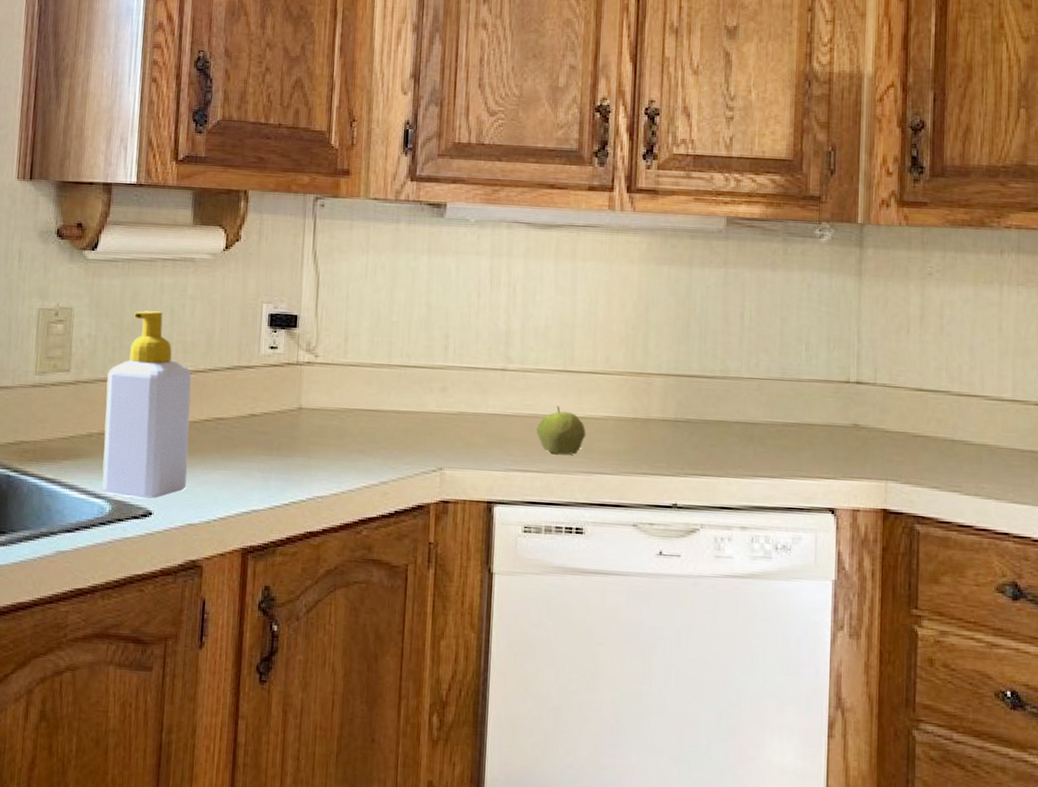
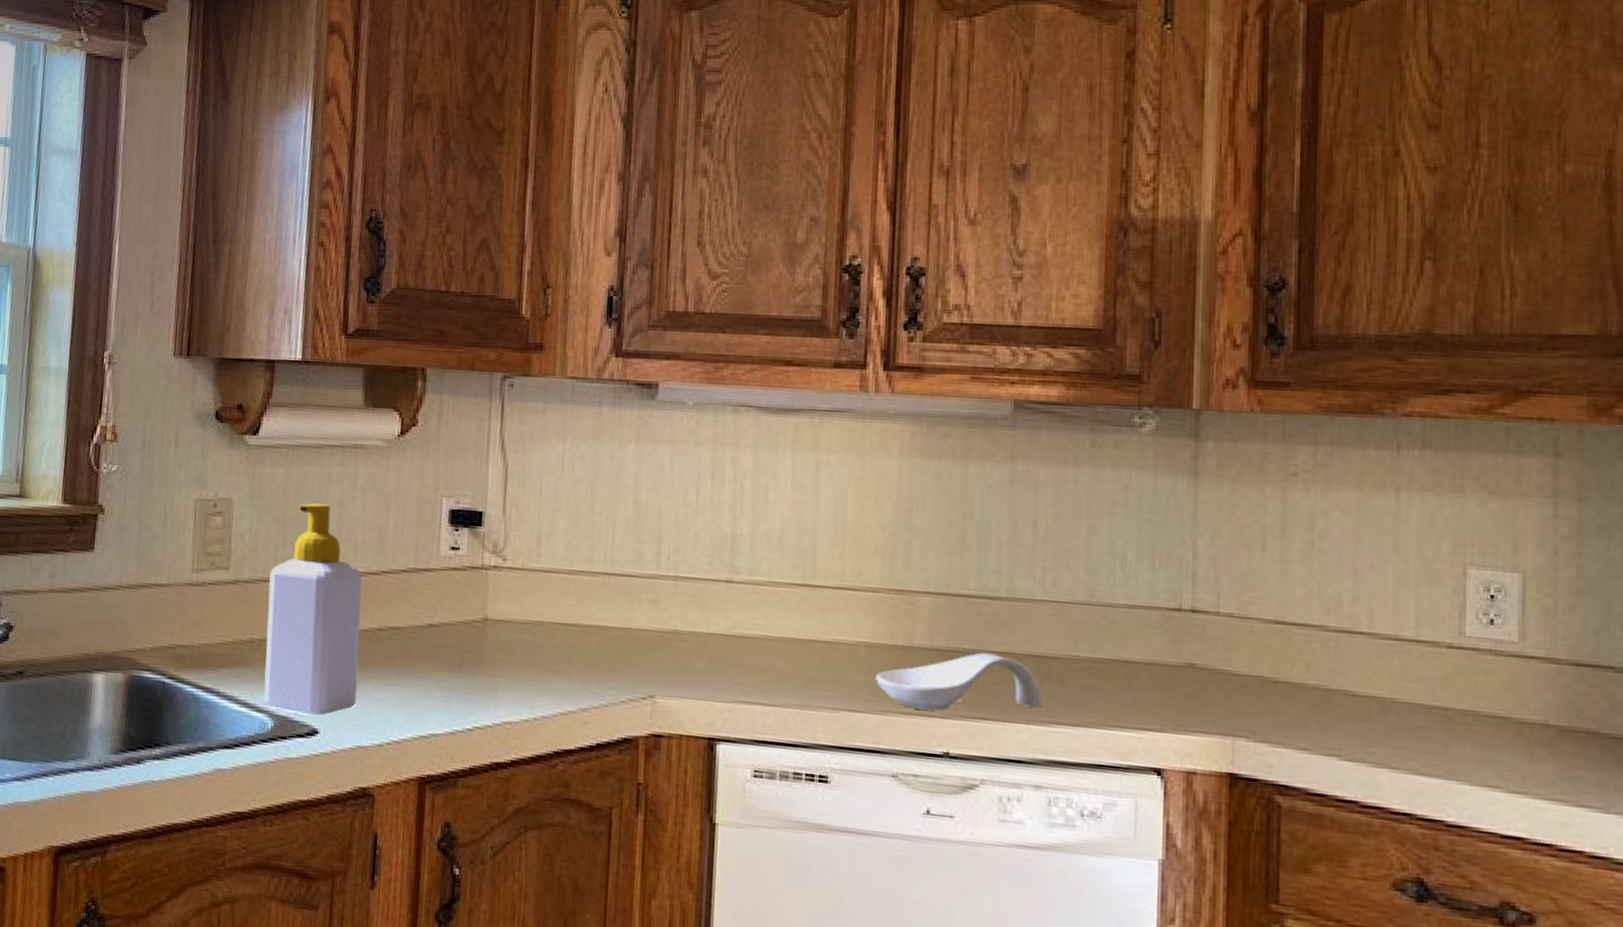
apple: present [536,405,586,455] -> none [769,626,832,687]
spoon rest: none [620,422,748,471] -> present [876,653,1043,711]

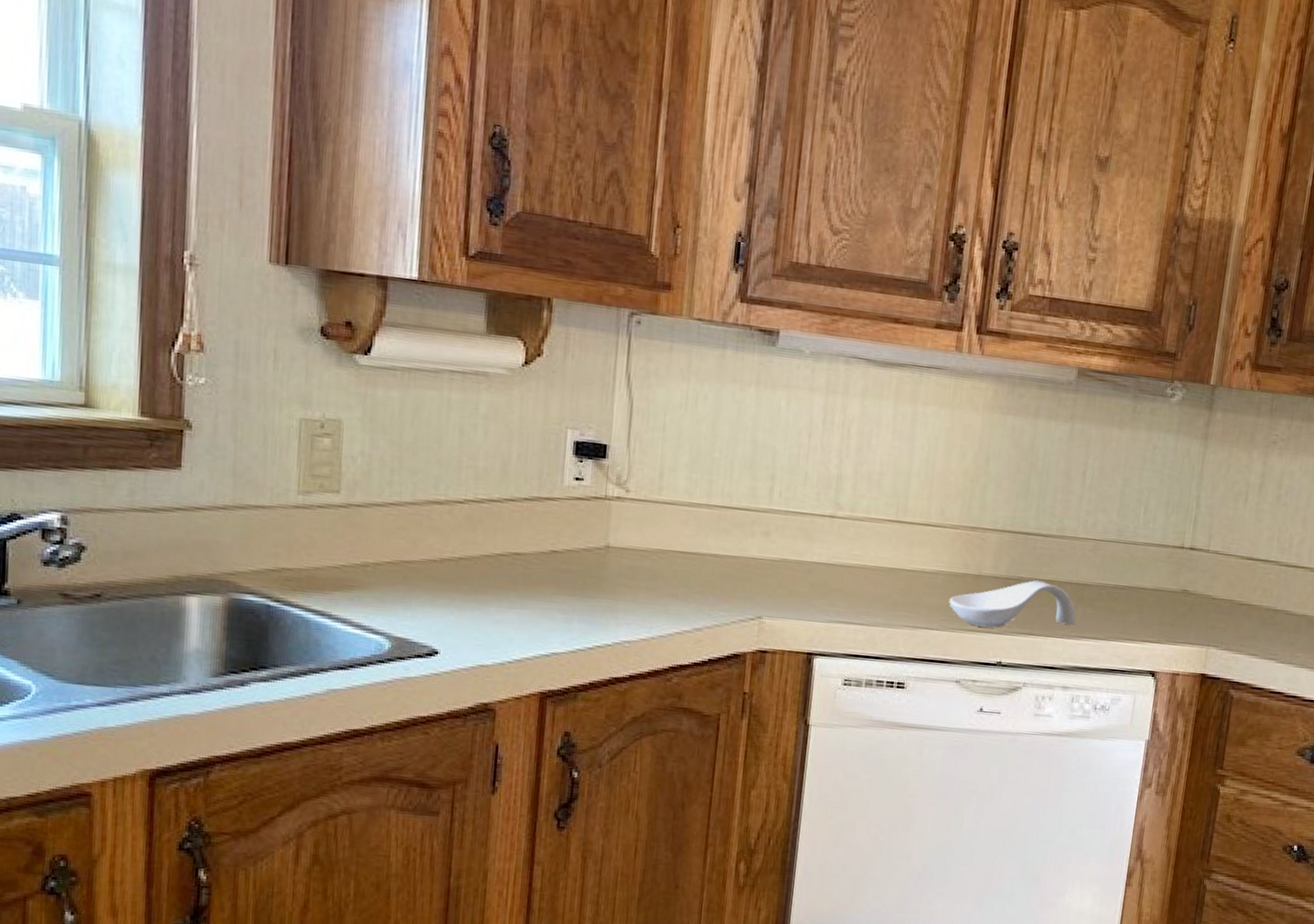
soap bottle: present [263,503,362,716] -> none [380,428,484,638]

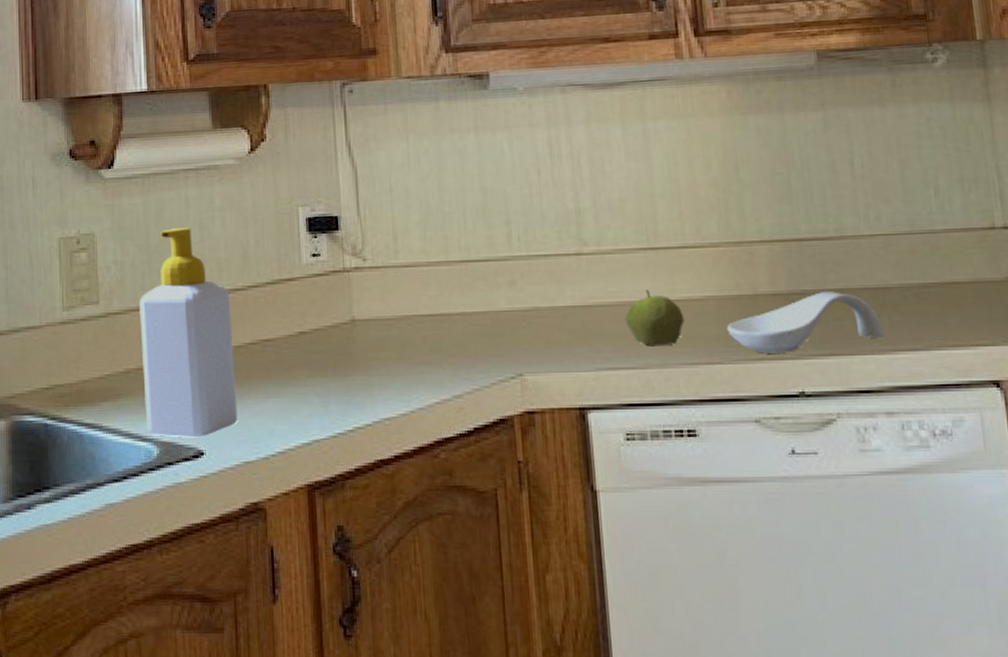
soap bottle: none [380,428,484,638] -> present [139,228,238,438]
apple: none [862,557,915,609] -> present [625,289,685,347]

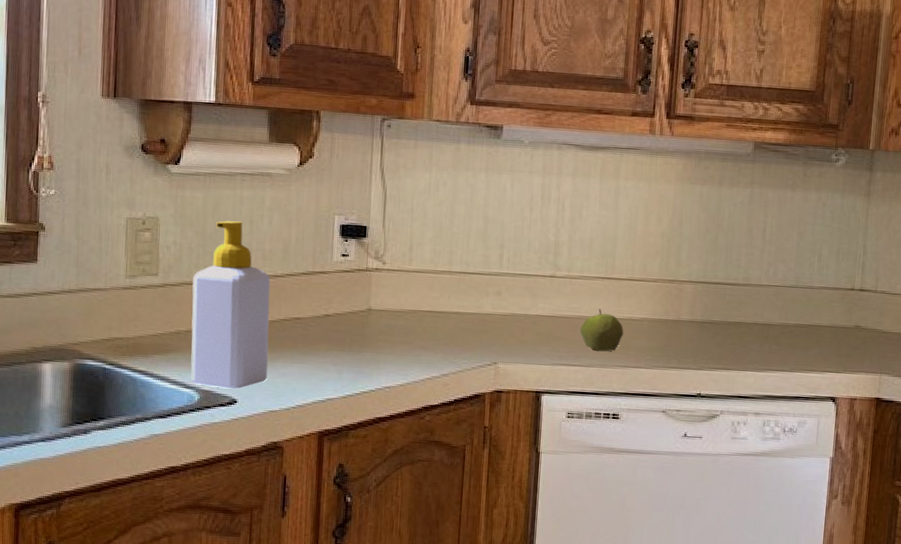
spoon rest: present [727,291,884,354] -> none [653,323,764,365]

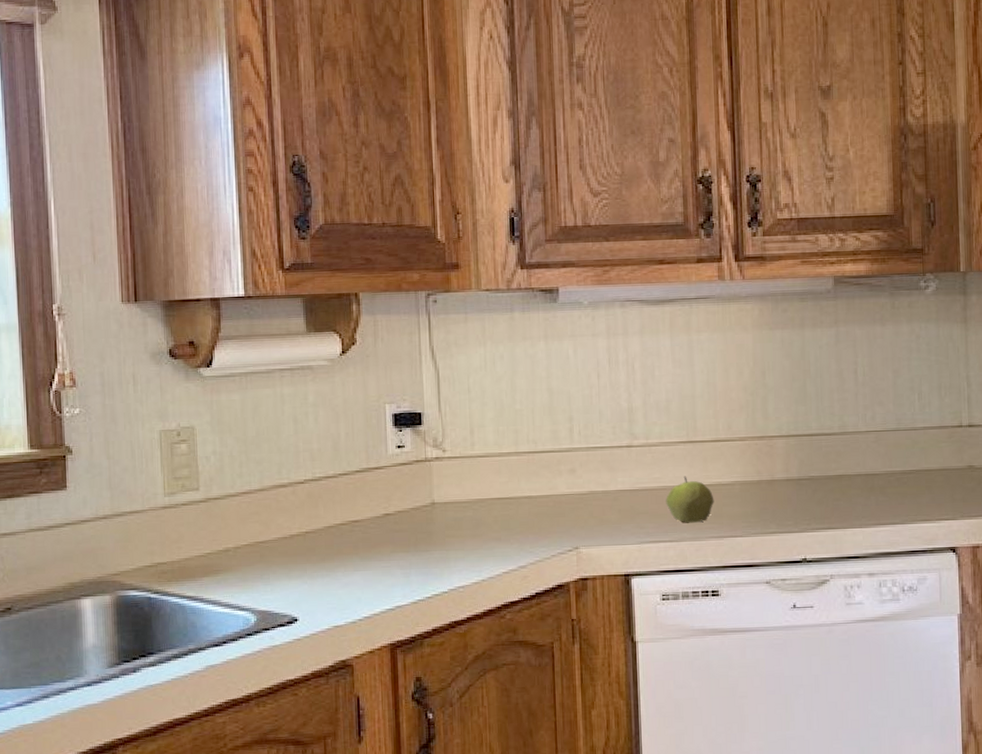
soap bottle: present [190,221,270,389] -> none [237,422,329,607]

